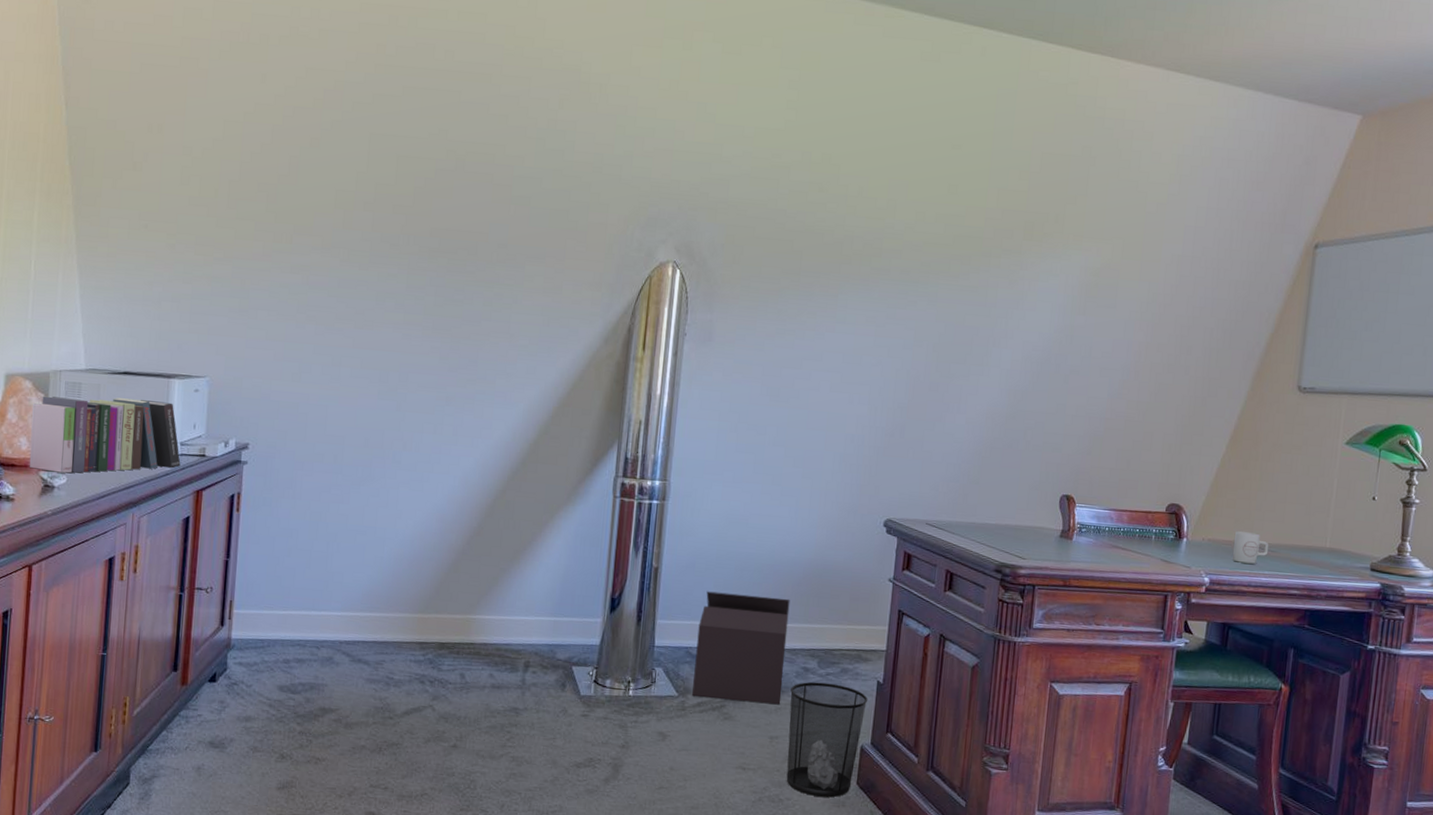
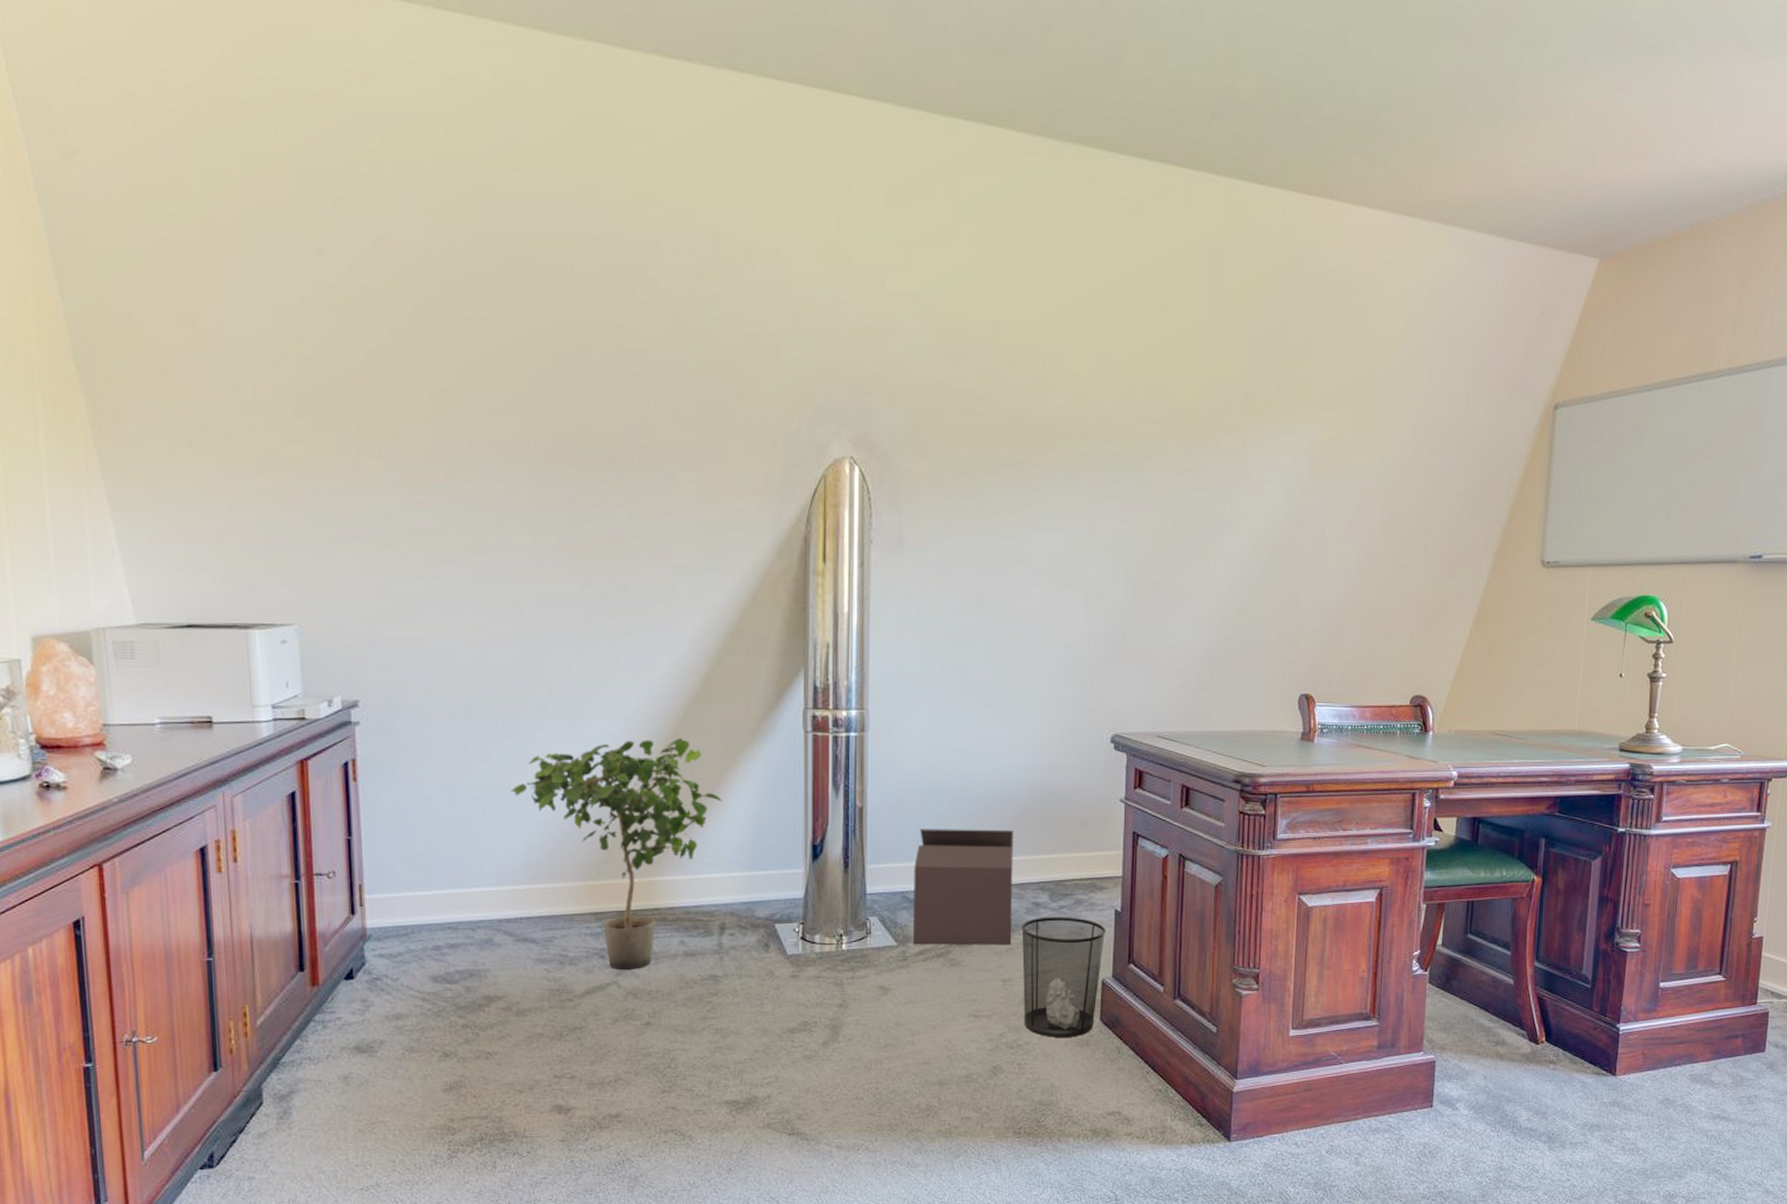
books: present [29,396,181,473] -> none [72,656,276,752]
potted plant: none [362,493,538,696] -> present [510,737,722,970]
mug: present [1232,530,1269,564] -> none [1480,719,1517,753]

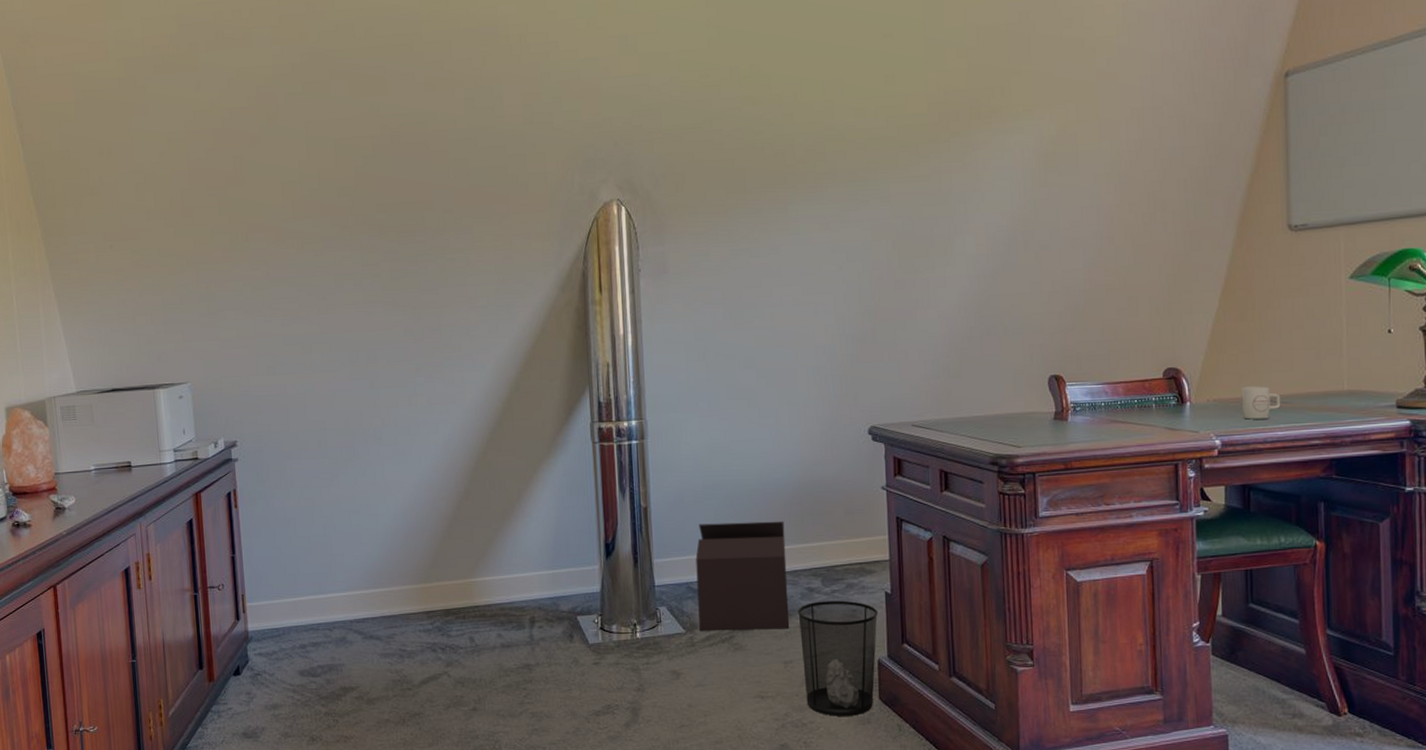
potted plant: present [510,737,722,970] -> none [355,455,527,661]
mug: none [1480,719,1517,753] -> present [1241,385,1281,420]

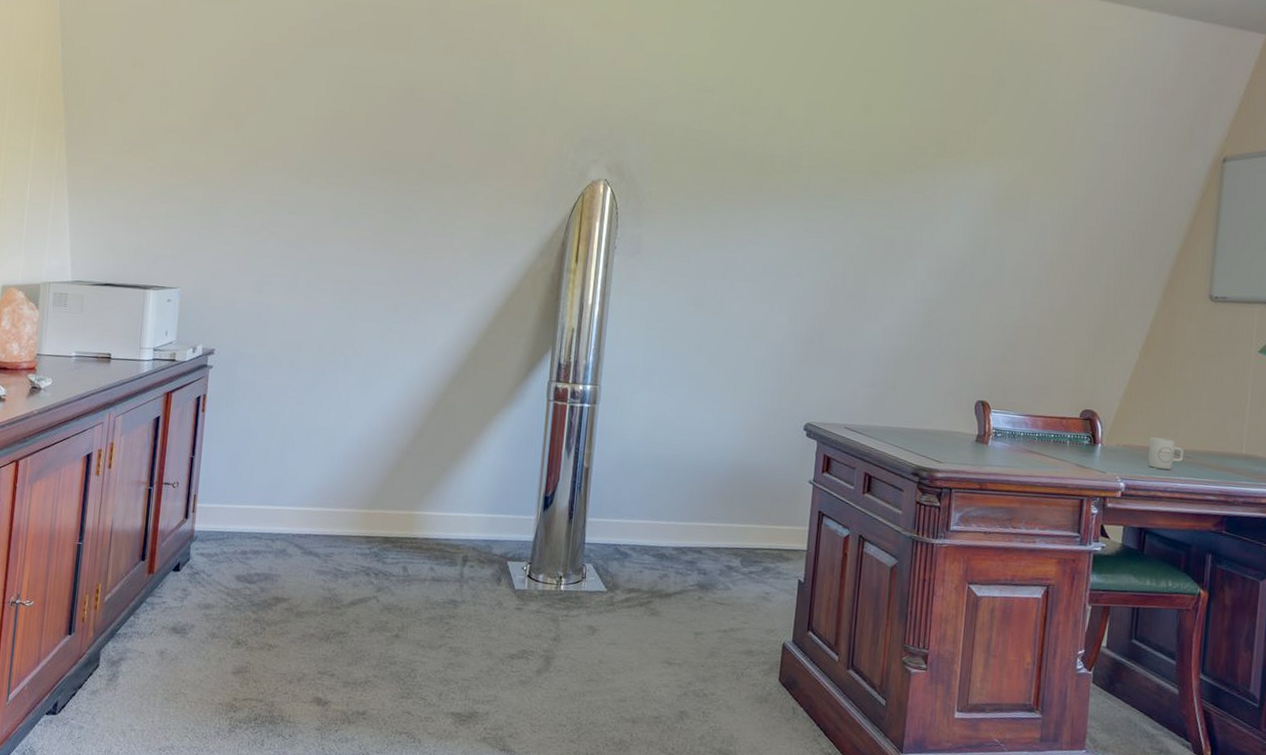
cardboard box: present [695,521,789,631] -> none [621,491,714,602]
waste bin: present [798,600,879,716] -> none [710,579,790,694]

